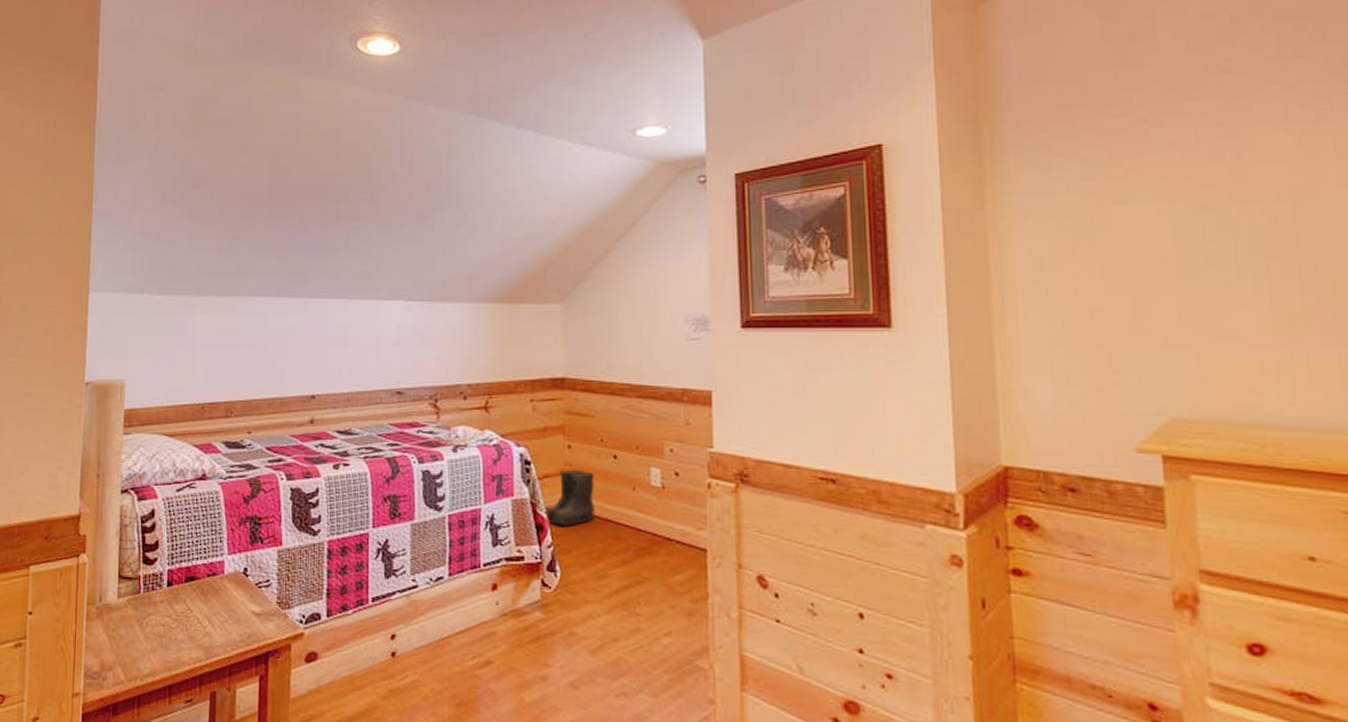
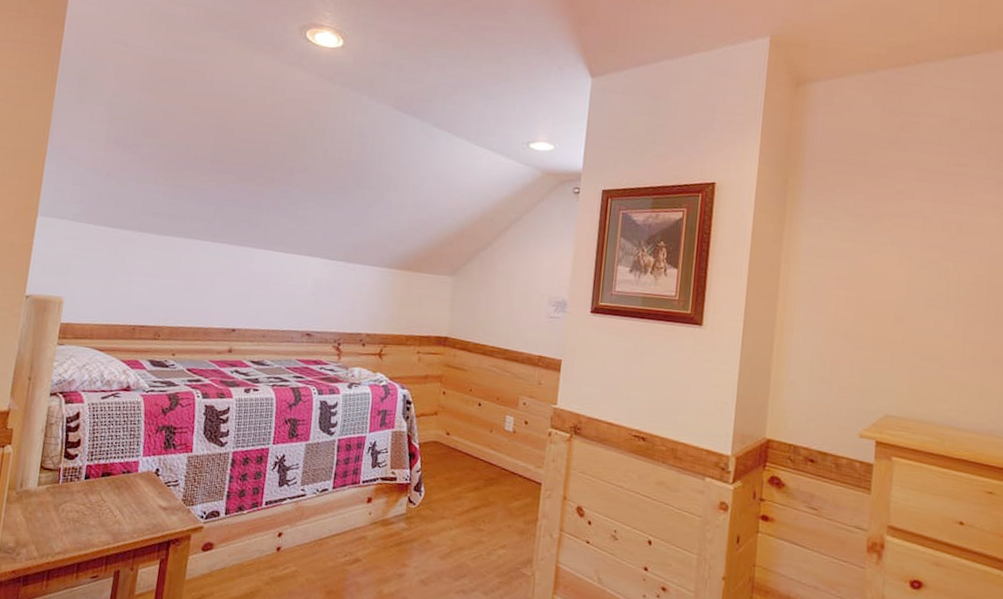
boots: present [543,469,595,526] -> none [416,410,461,456]

